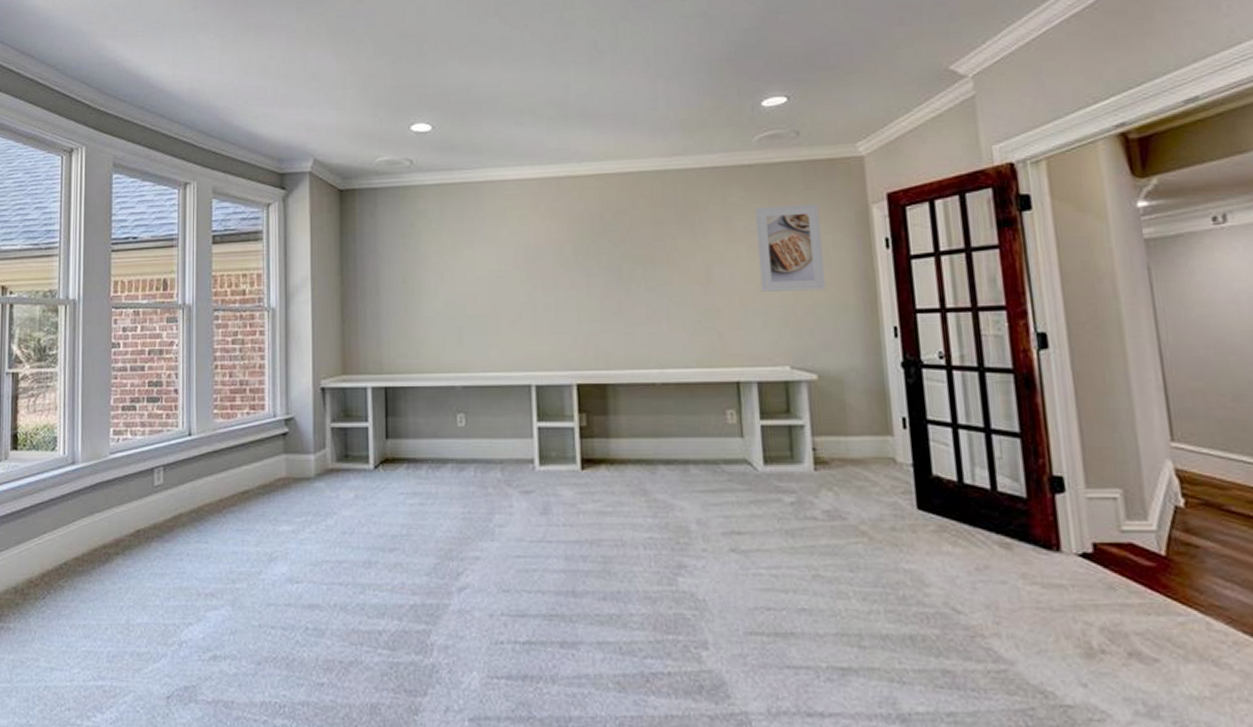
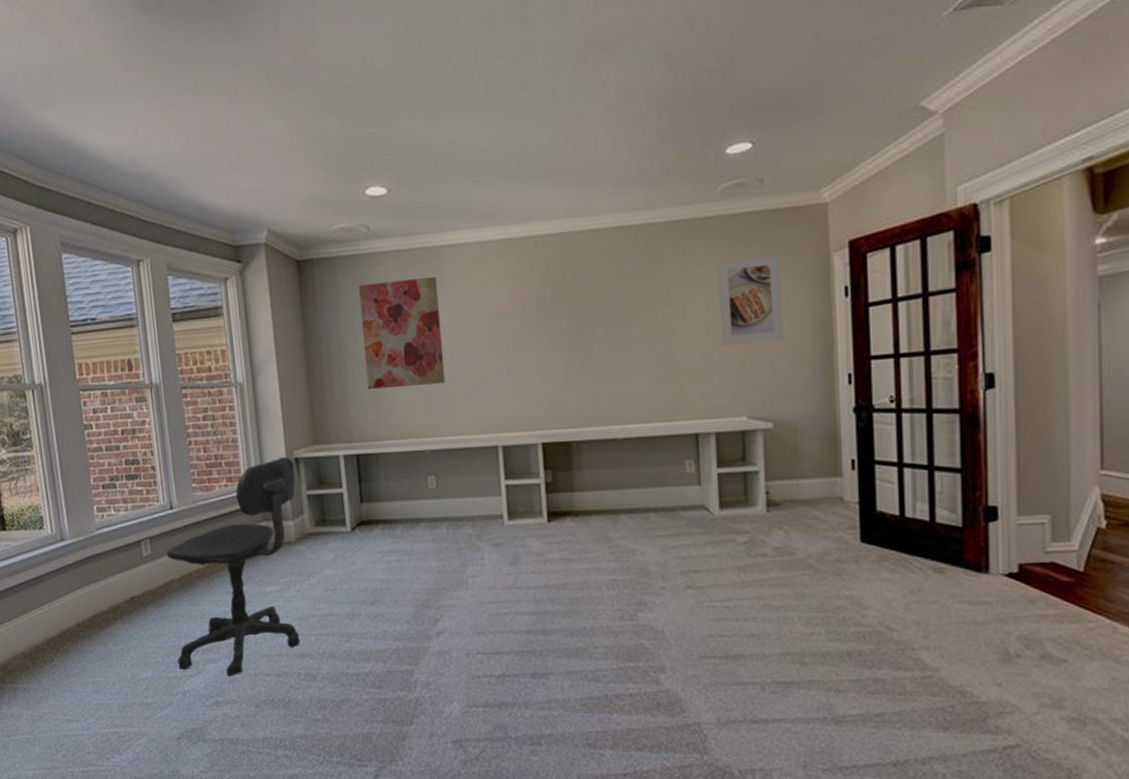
office chair: none [178,385,320,627] -> present [166,456,300,677]
wall art: none [397,210,480,321] -> present [358,276,446,390]

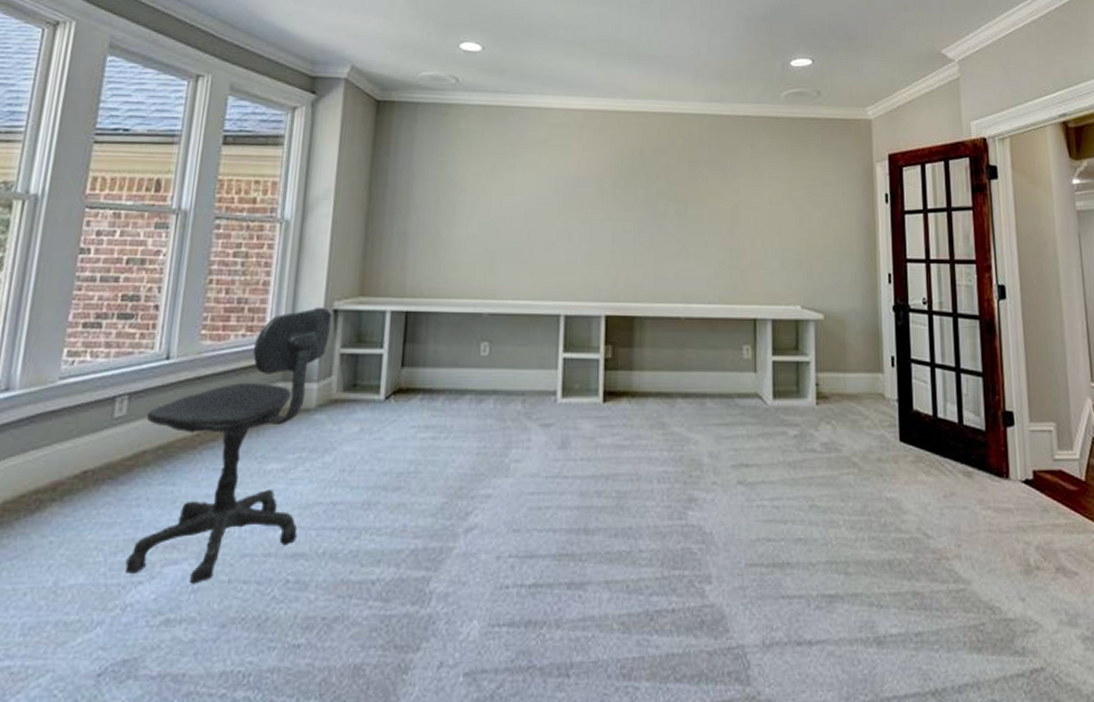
wall art: present [358,276,446,390] -> none [430,133,519,243]
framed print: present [717,254,784,346] -> none [780,157,834,237]

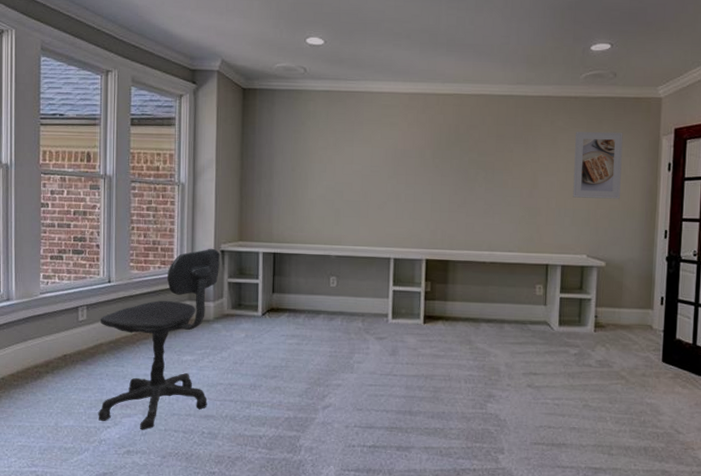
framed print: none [780,157,834,237] -> present [573,131,623,199]

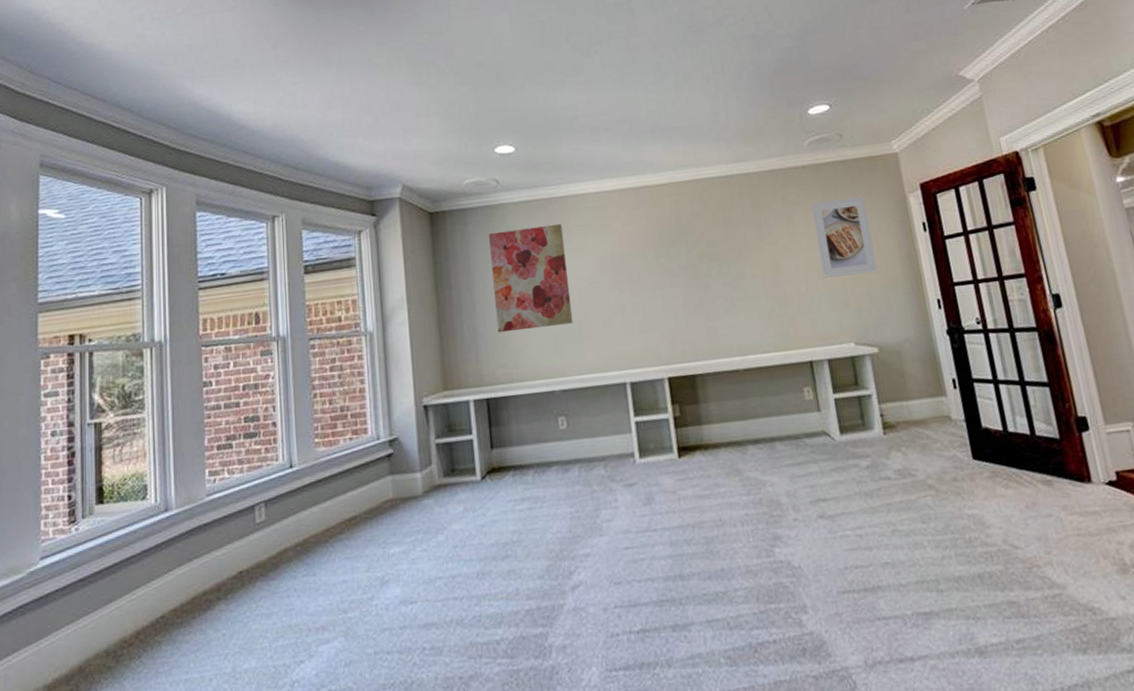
office chair: present [98,248,220,430] -> none [282,404,426,659]
wall art: none [289,114,356,202] -> present [488,223,573,333]

